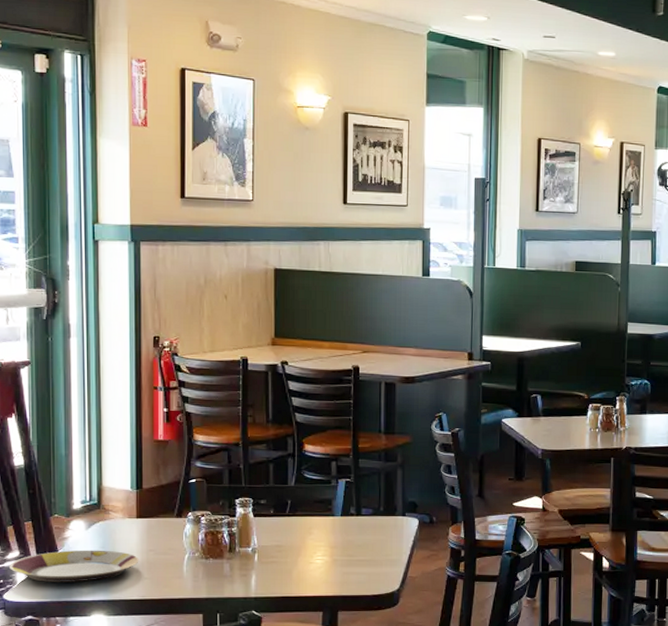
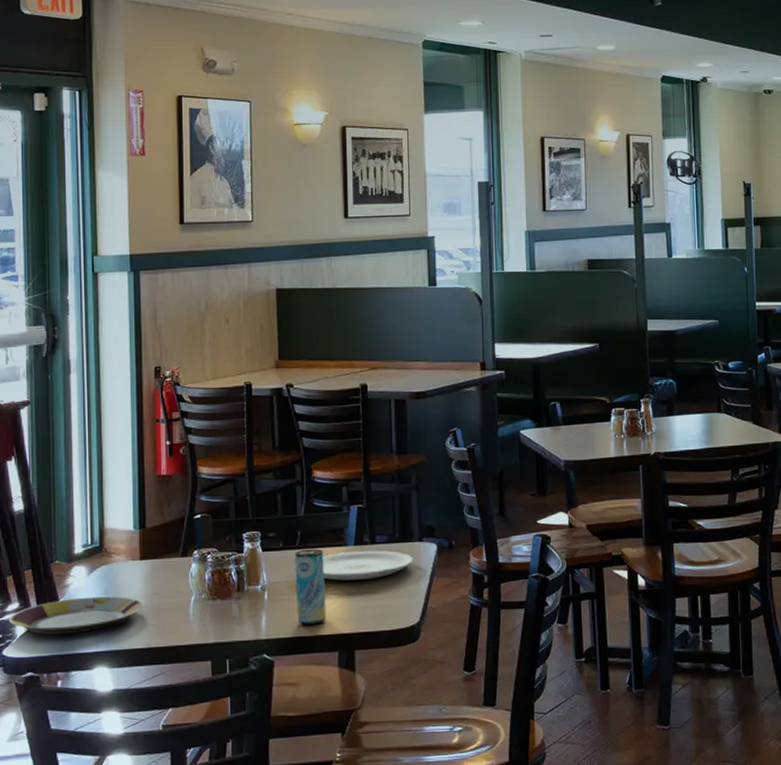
beverage can: none [284,517,313,586] -> present [295,548,327,625]
plate: none [311,521,396,548] -> present [322,550,414,581]

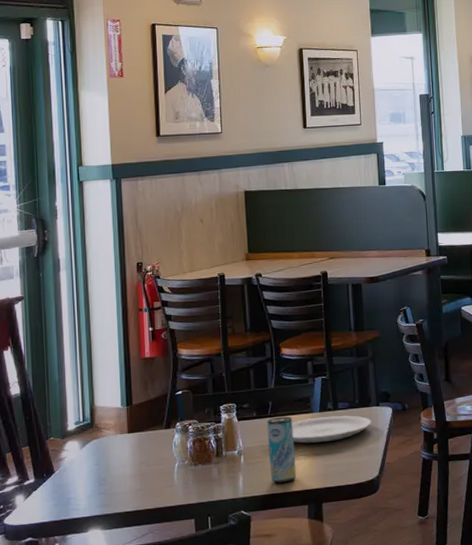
plate: present [8,596,143,635] -> none [8,466,132,503]

